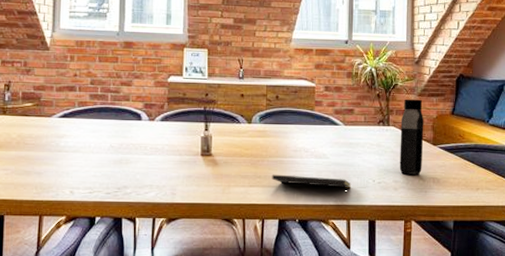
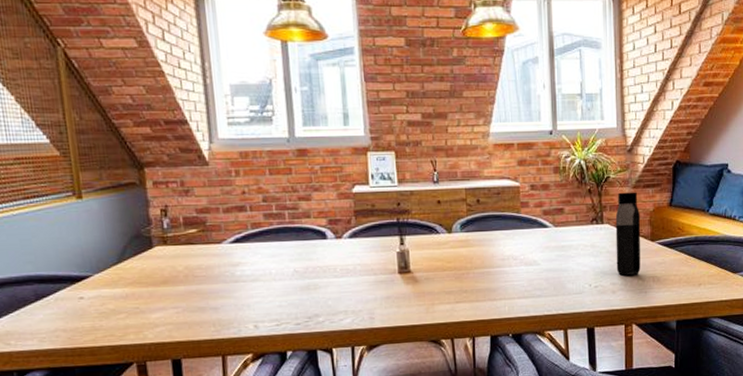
notepad: present [272,174,352,194] -> none [479,286,567,302]

